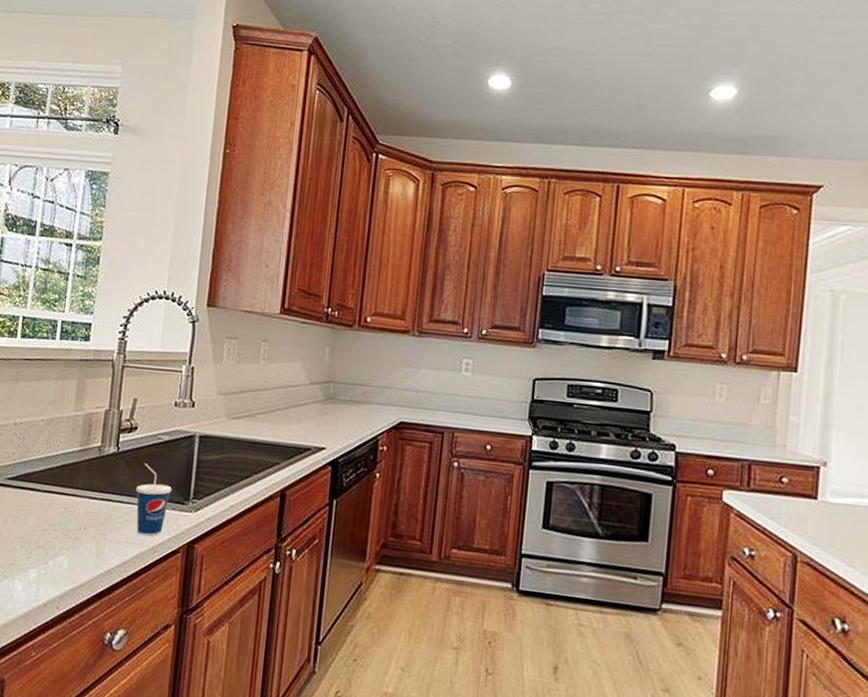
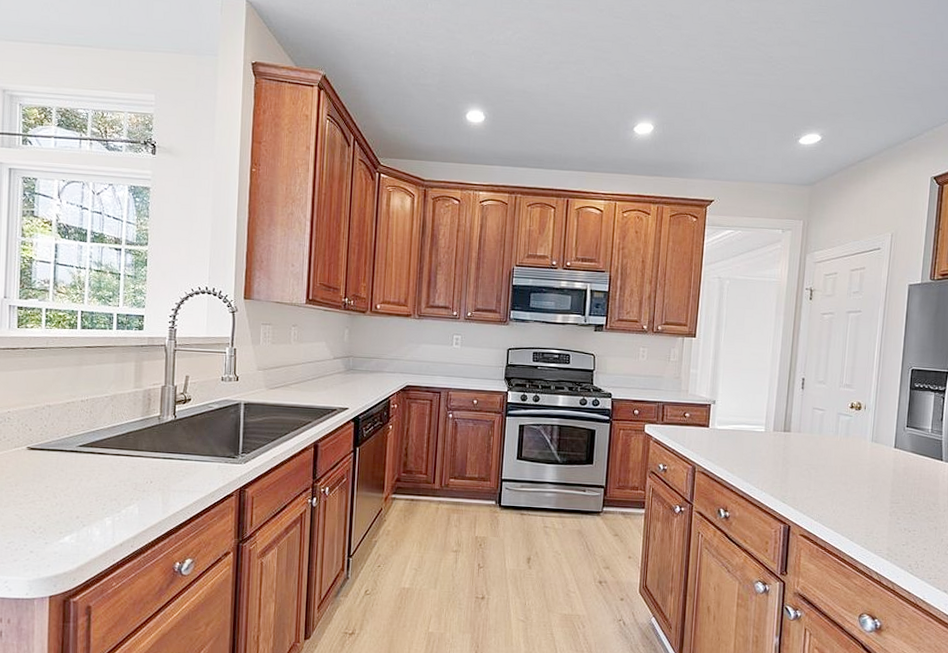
cup: present [136,463,172,536] -> none [193,427,224,485]

